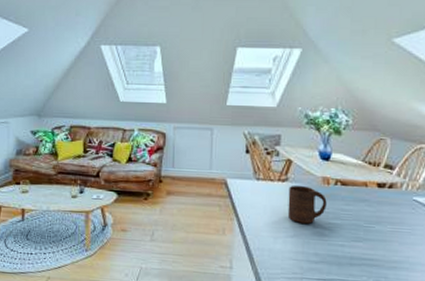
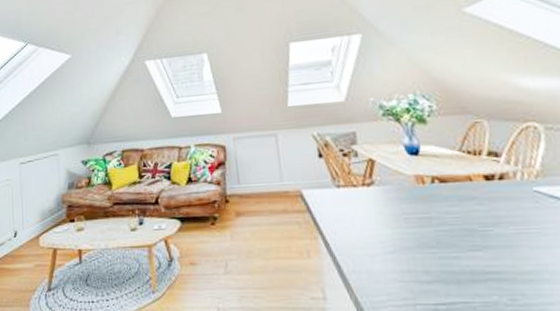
cup: present [287,186,327,224] -> none [376,189,428,235]

